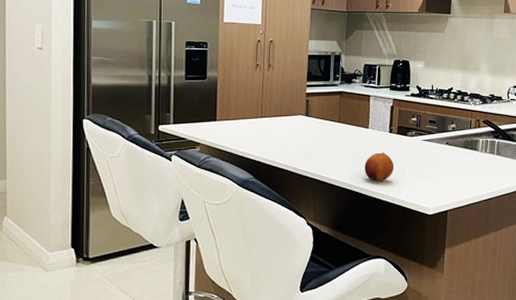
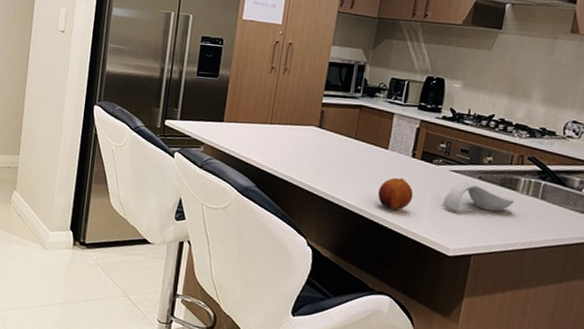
spoon rest: none [419,149,476,176] -> present [442,182,514,212]

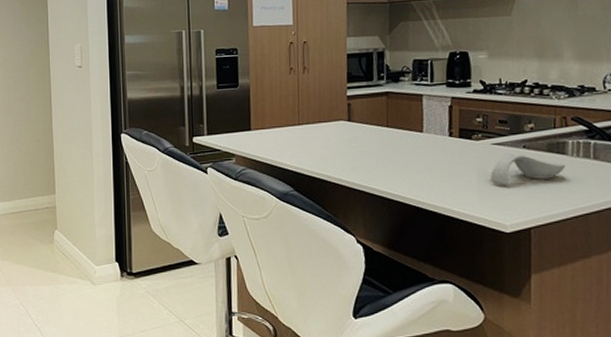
fruit: present [378,177,414,211] -> none [421,159,458,194]

